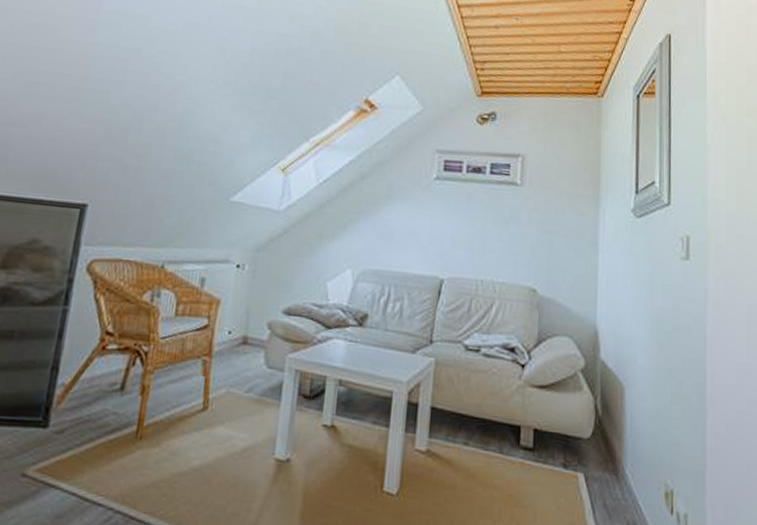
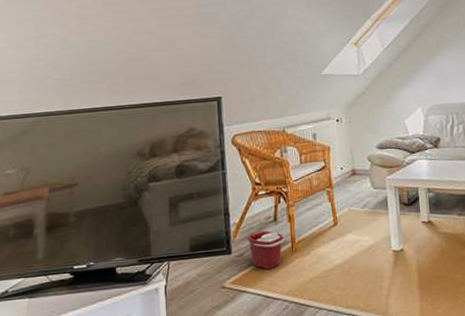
bucket: none [74,401,130,459] -> present [247,231,285,270]

